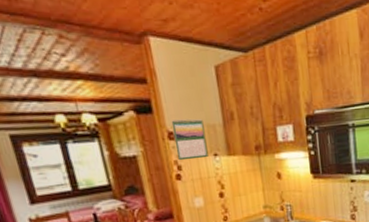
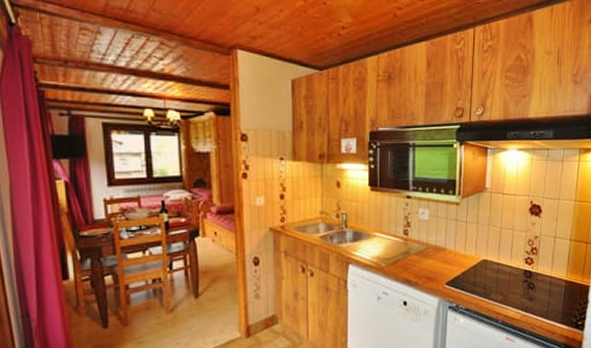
calendar: present [171,119,208,161] -> none [245,124,275,161]

